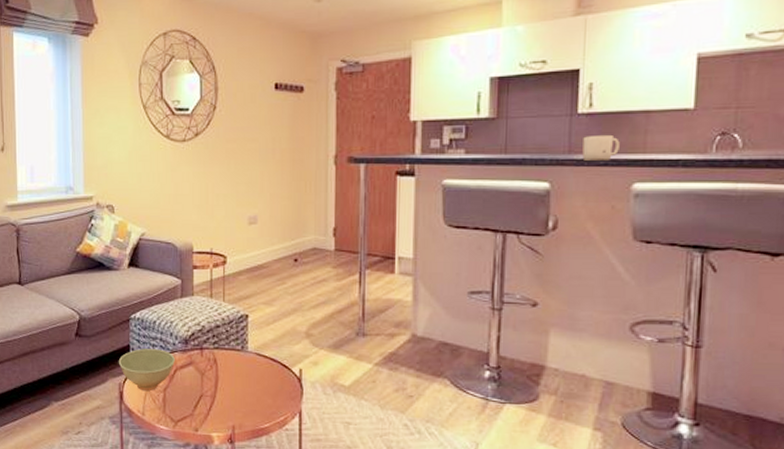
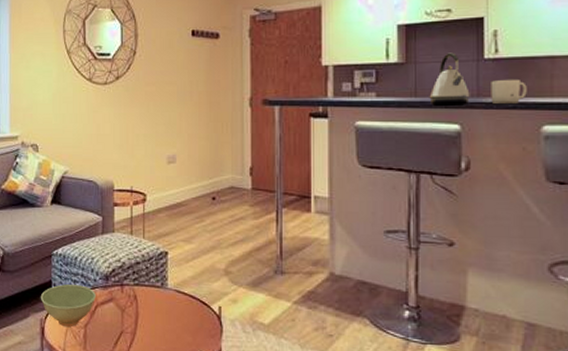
kettle: none [519,107,561,164] -> present [429,52,470,107]

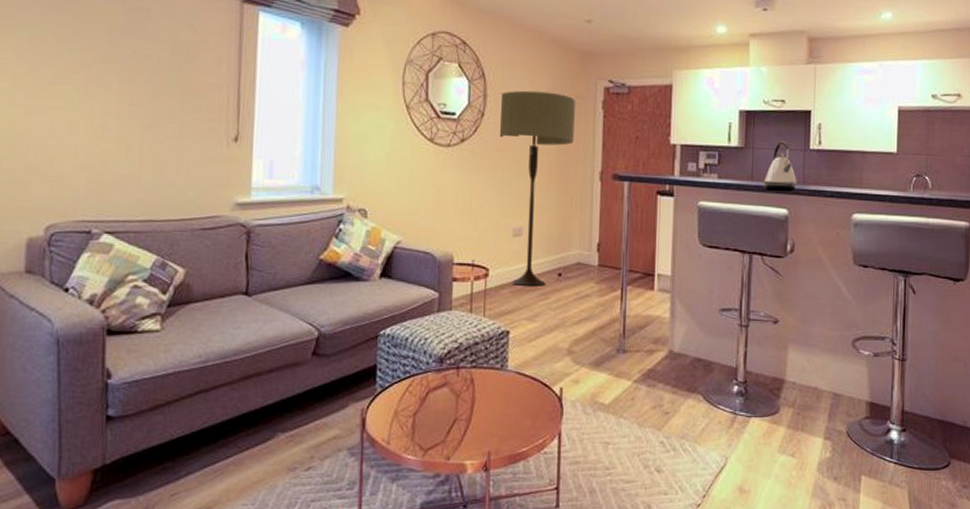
bowl: present [40,284,96,326] -> none [362,369,428,416]
floor lamp: none [149,26,222,210] -> present [499,90,575,286]
mug: present [491,80,527,105] -> none [814,170,842,194]

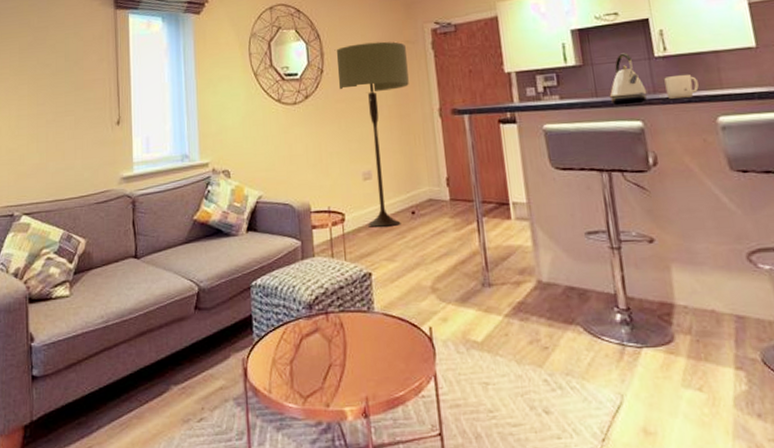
mug: none [814,170,842,194] -> present [664,75,699,100]

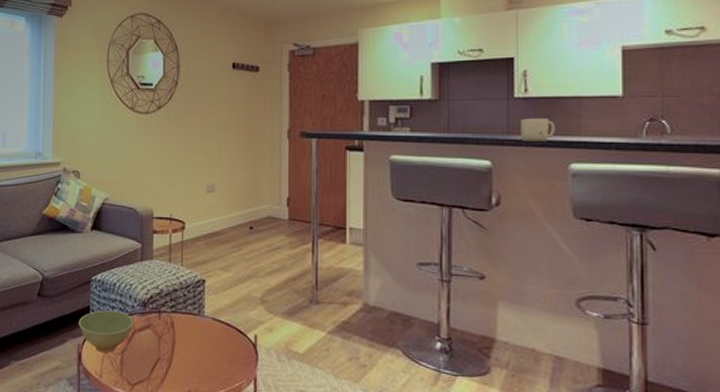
bowl: none [240,317,300,364] -> present [78,310,133,353]
floor lamp: present [334,41,409,227] -> none [191,59,262,239]
kettle: present [609,53,647,106] -> none [461,91,501,144]

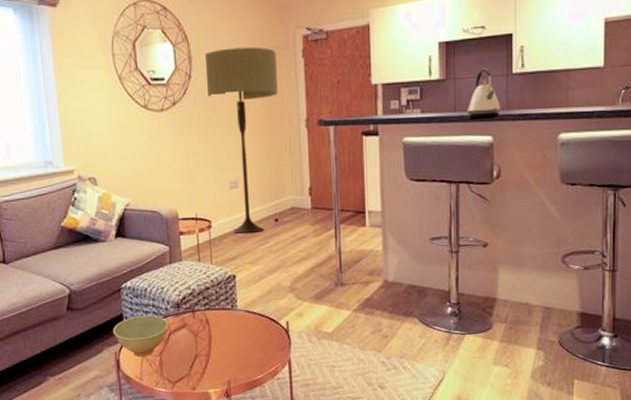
floor lamp: none [191,59,262,239] -> present [203,46,278,234]
kettle: none [461,91,501,144] -> present [466,68,501,121]
mug: present [520,119,555,143] -> none [518,92,547,117]

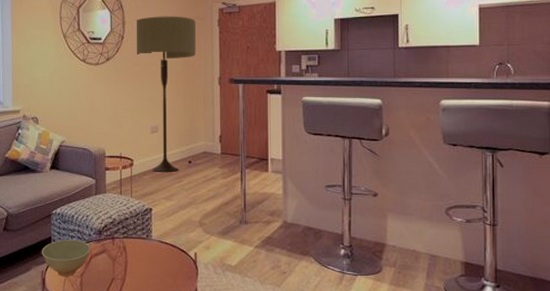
kettle: present [466,68,501,121] -> none [358,42,389,85]

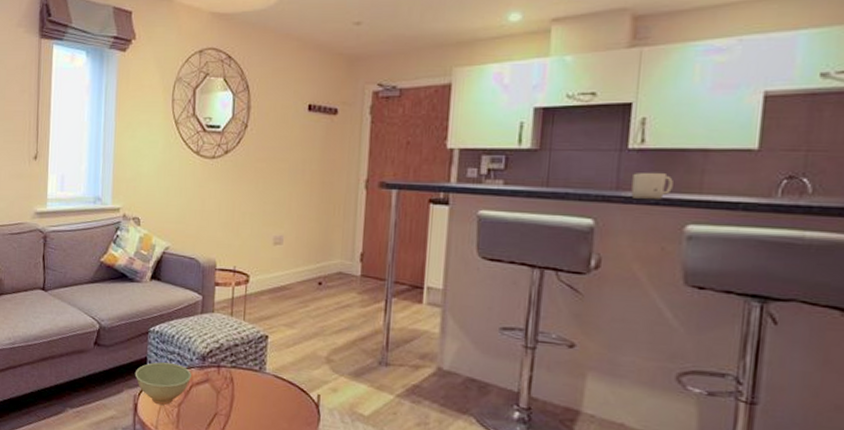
floor lamp: present [135,16,196,172] -> none [263,100,341,294]
mug: none [404,64,430,84] -> present [631,173,673,201]

